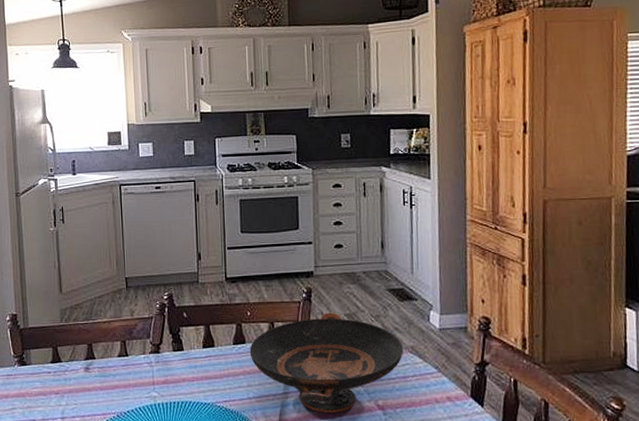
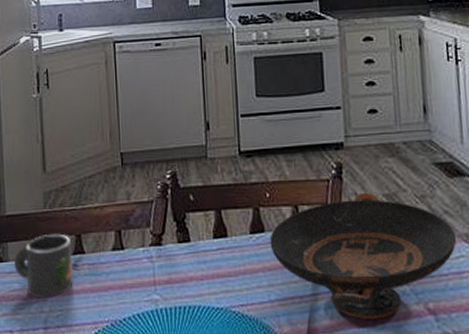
mug: none [36,343,86,395] -> present [14,233,73,298]

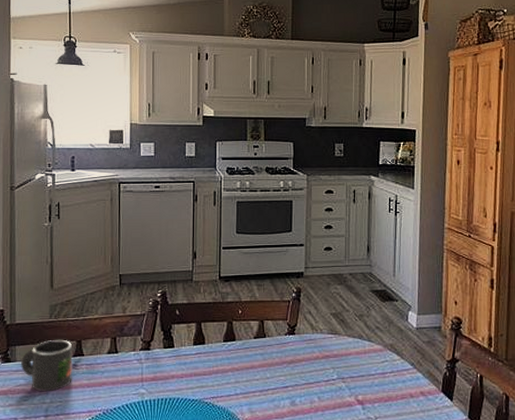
decorative bowl: present [269,192,457,319] -> none [239,311,384,408]

